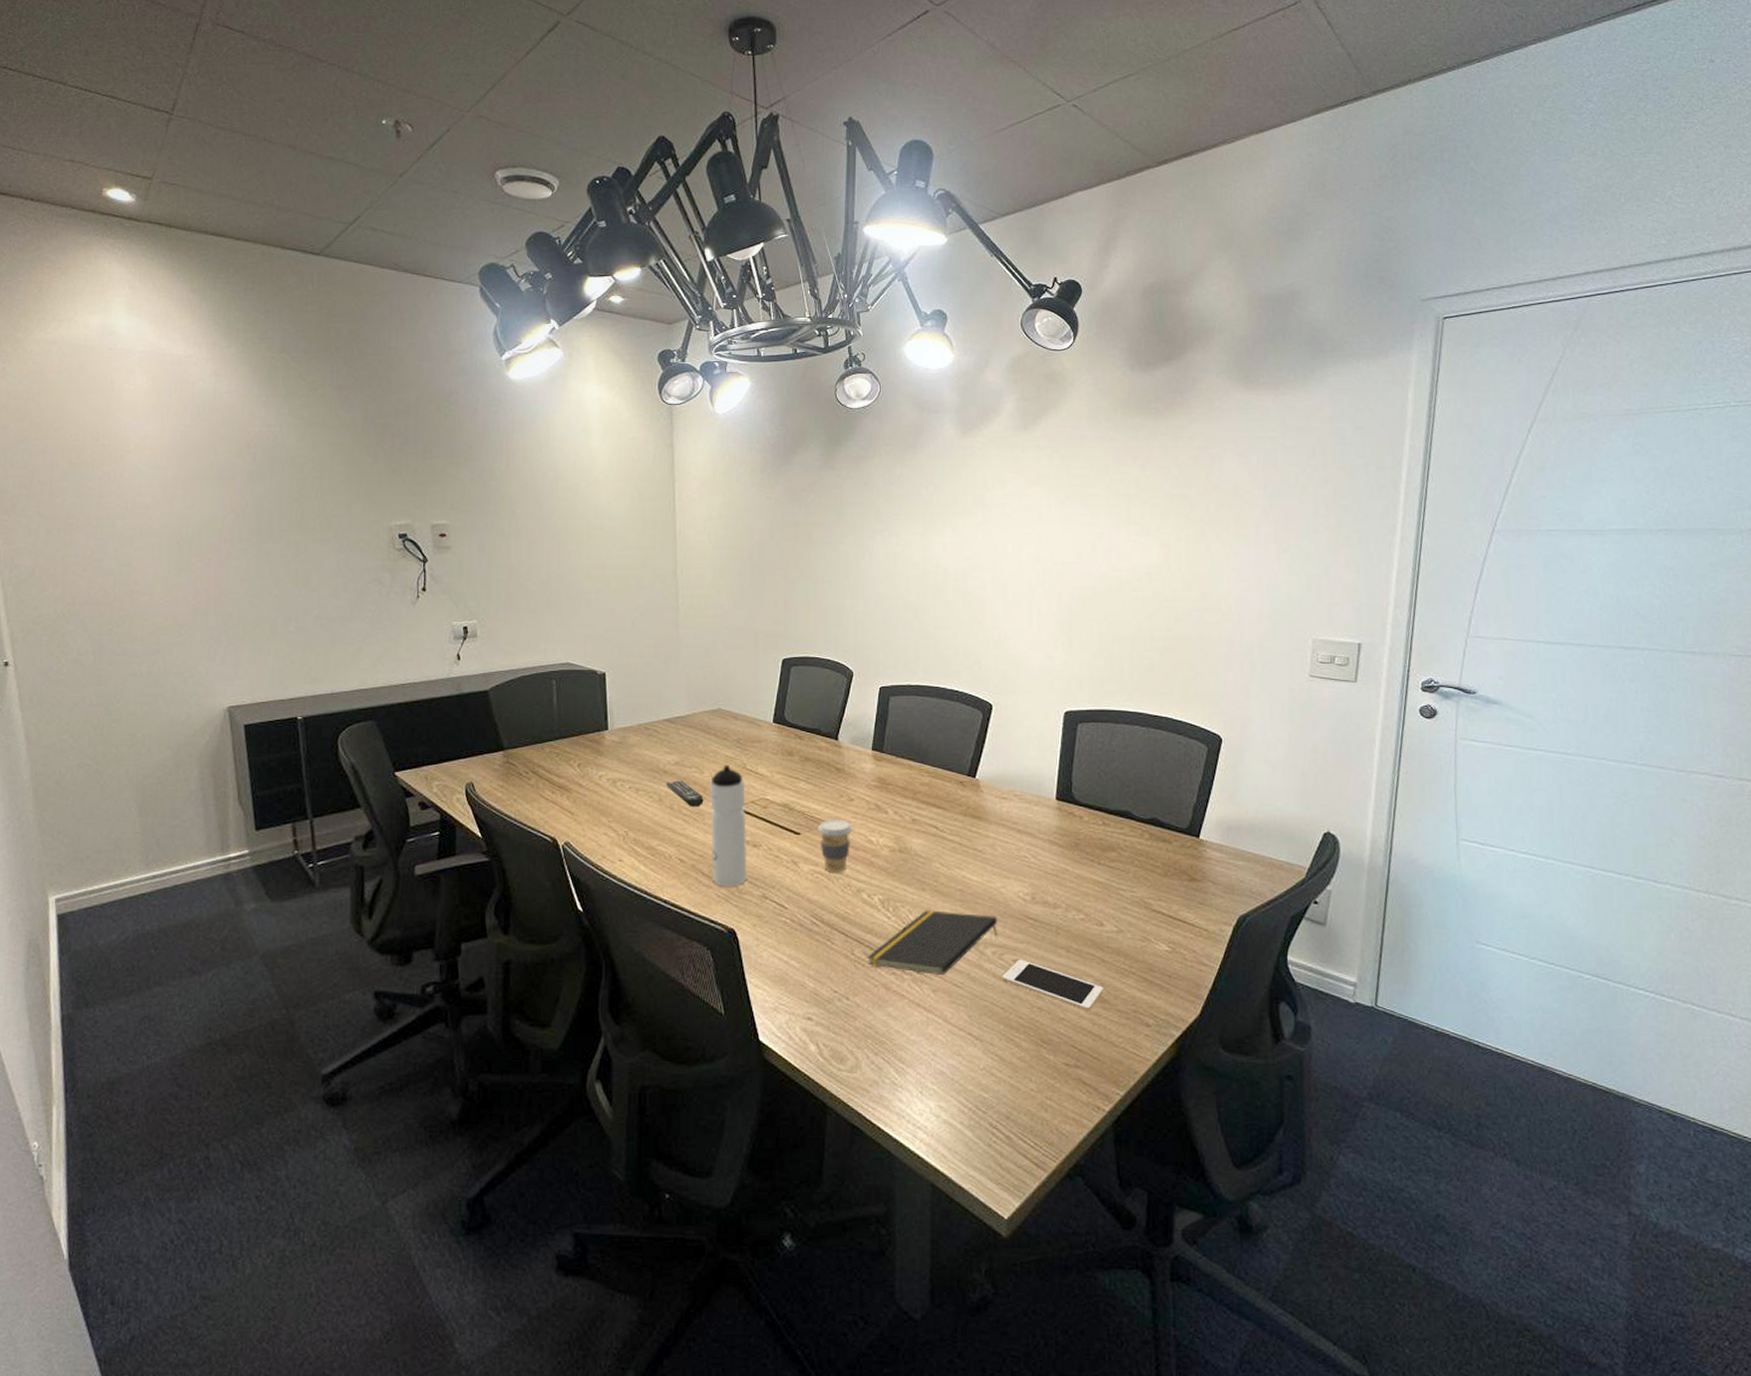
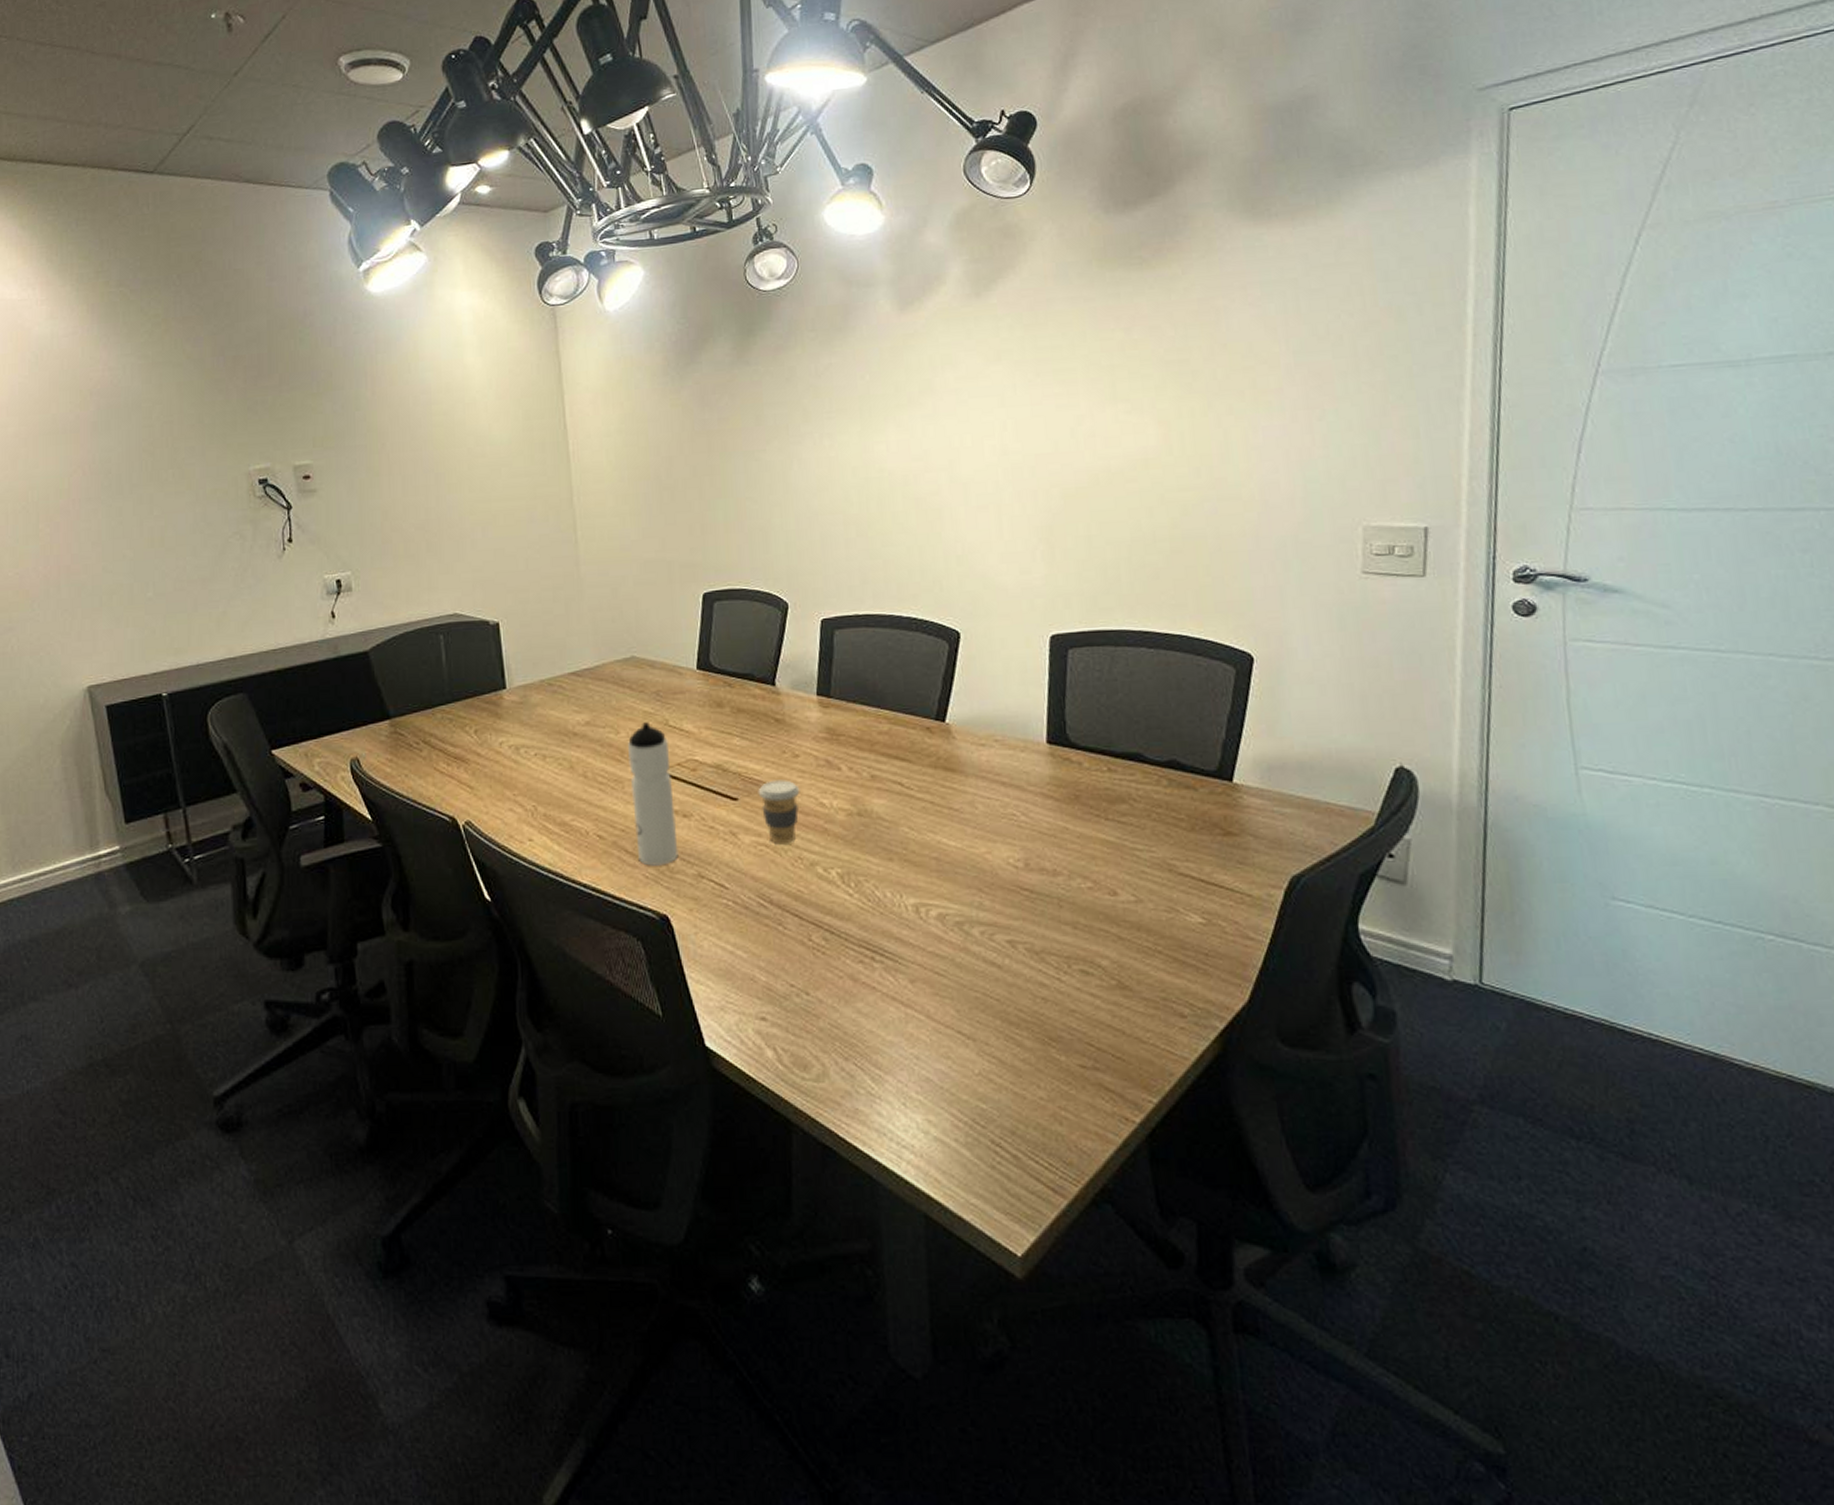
remote control: present [666,780,704,807] -> none [577,742,622,774]
notepad: present [867,910,998,976] -> none [827,884,985,963]
cell phone: present [1003,959,1103,1011] -> none [995,939,1123,1001]

